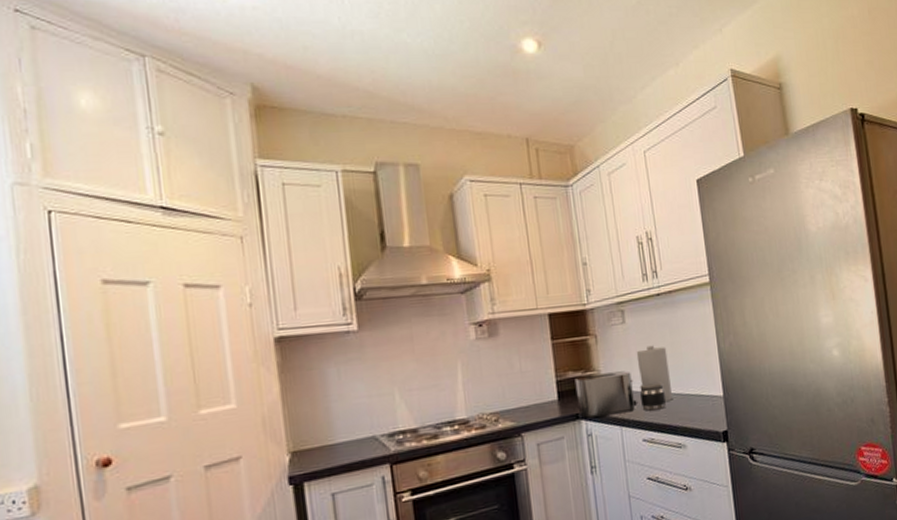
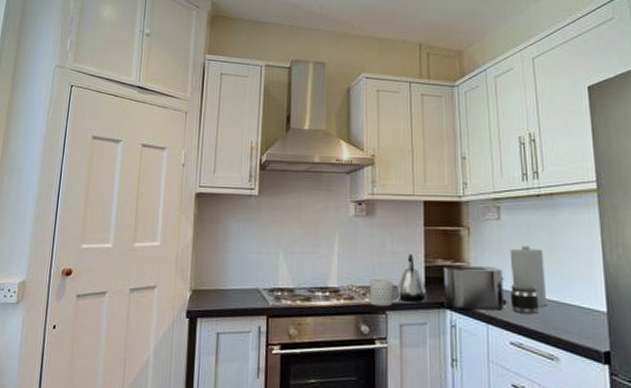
mug: none [500,399,535,431] -> present [369,278,400,307]
kettle: none [530,371,561,420] -> present [397,254,427,302]

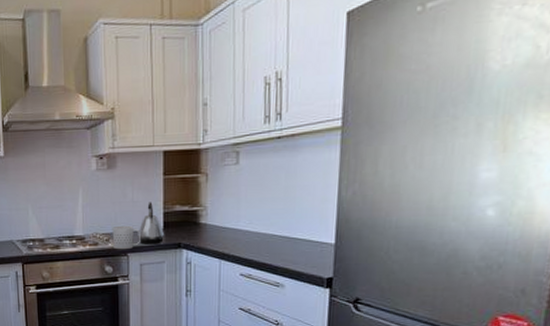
toaster: present [443,265,507,311] -> none [181,208,240,249]
paper towel holder: present [509,245,546,308] -> none [245,187,279,243]
jar: present [511,283,540,314] -> none [244,223,271,249]

